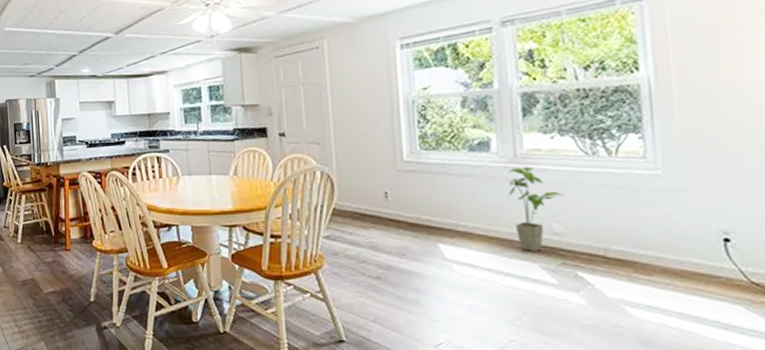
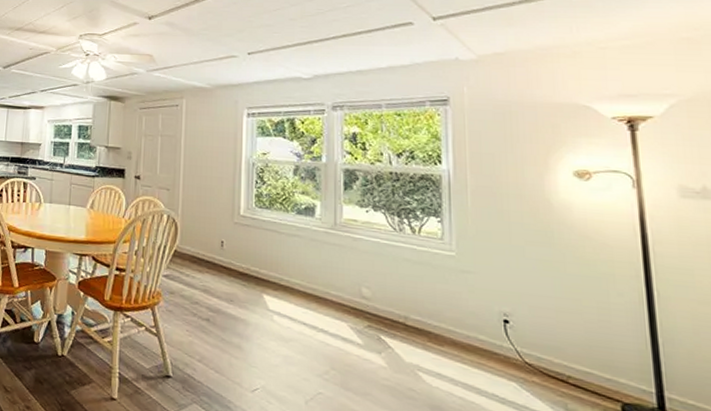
house plant: present [508,167,567,251] -> none [327,234,376,312]

